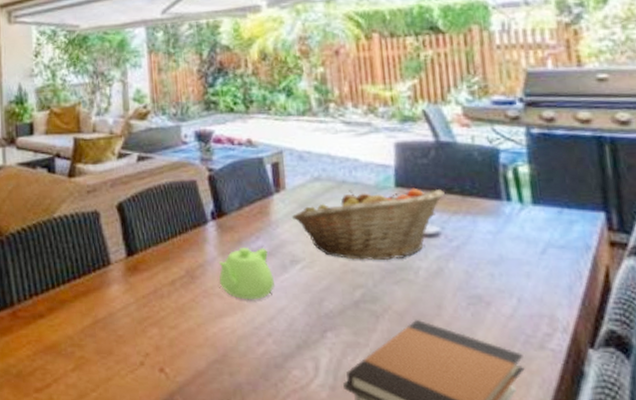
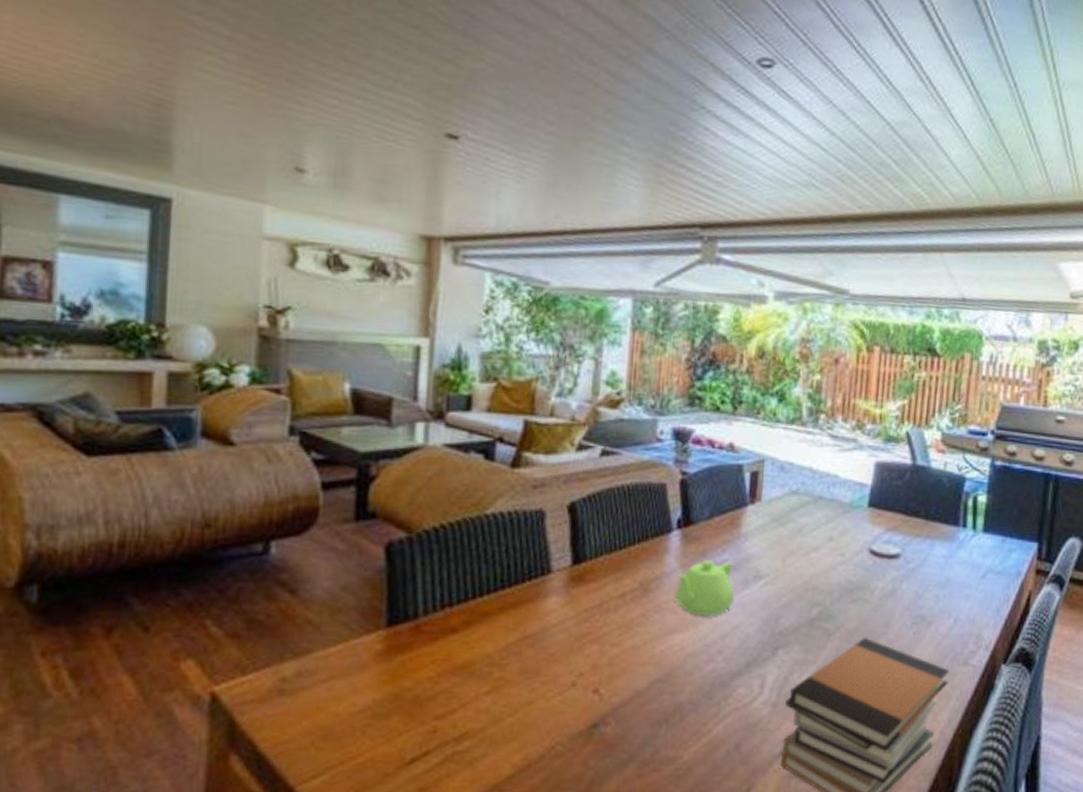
fruit basket: present [291,189,445,261] -> none [762,506,911,580]

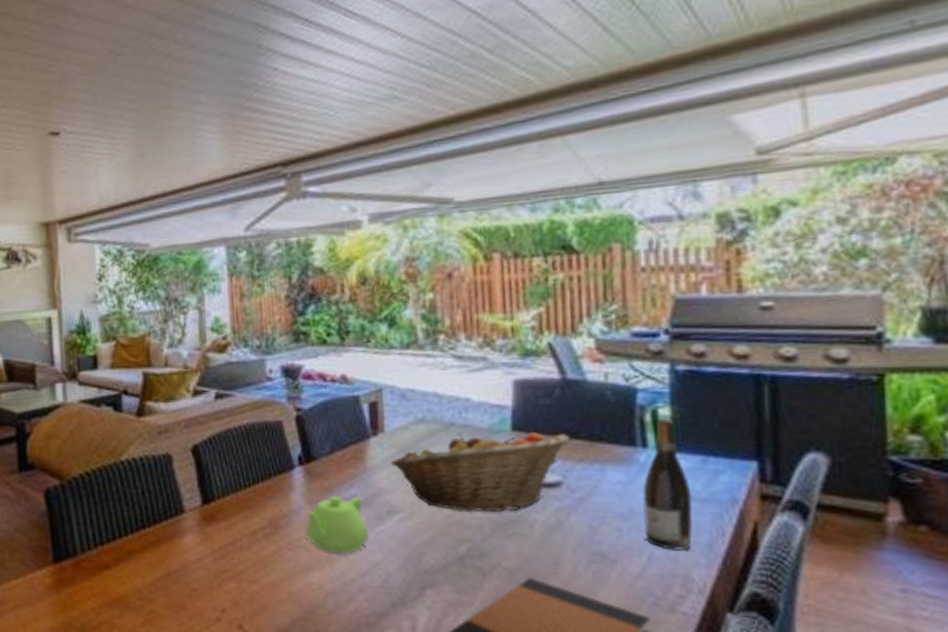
fruit basket: none [762,506,911,580] -> present [390,433,569,513]
wine bottle: none [955,505,992,614] -> present [643,419,693,551]

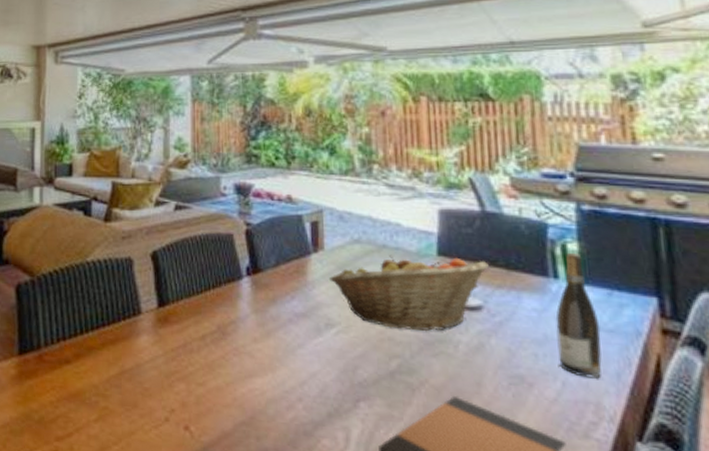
teapot: present [305,496,368,554] -> none [251,307,307,362]

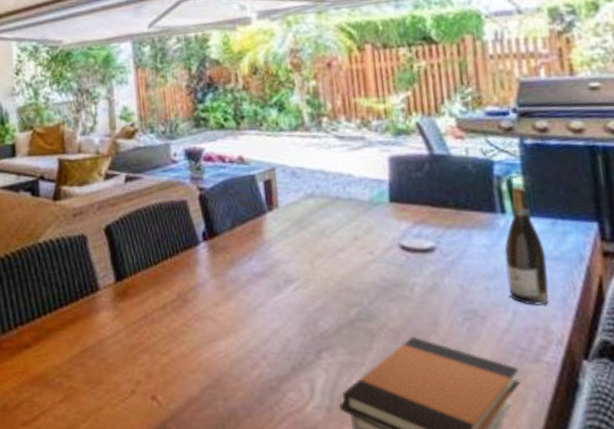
fruit basket: present [328,254,489,332] -> none [285,203,439,278]

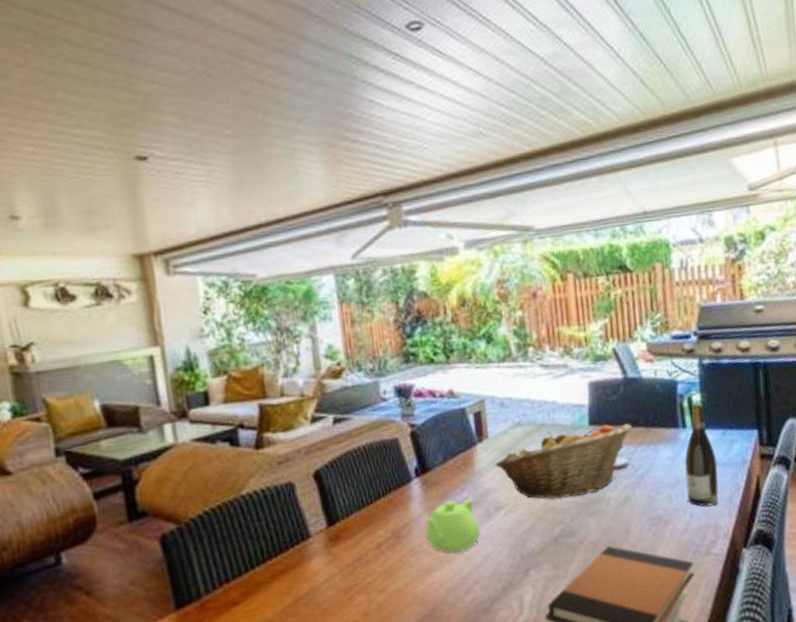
teapot: none [211,268,268,323] -> present [424,498,480,552]
fruit basket: none [285,203,439,278] -> present [494,423,632,499]

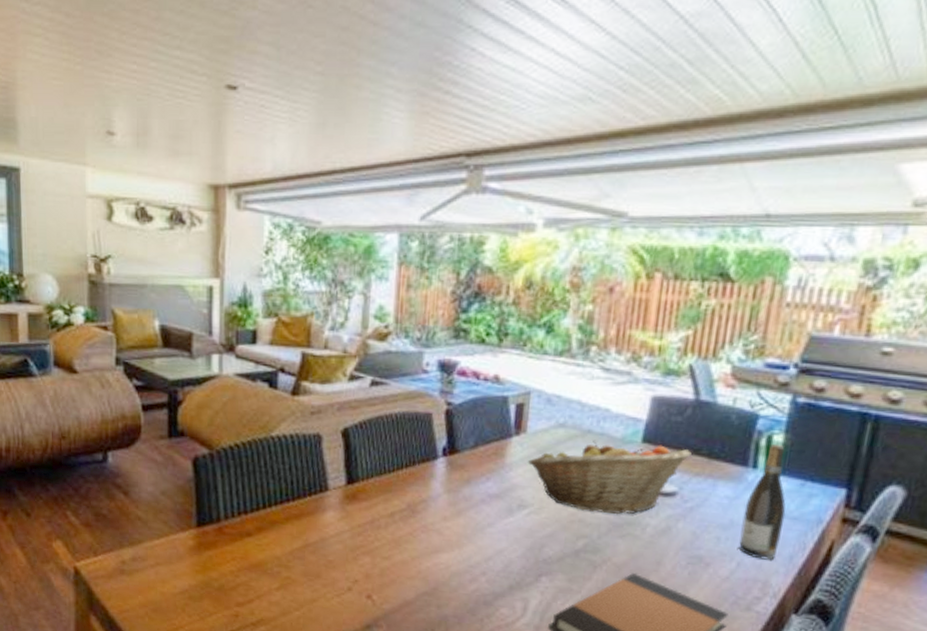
teapot: present [424,498,480,552] -> none [441,487,498,540]

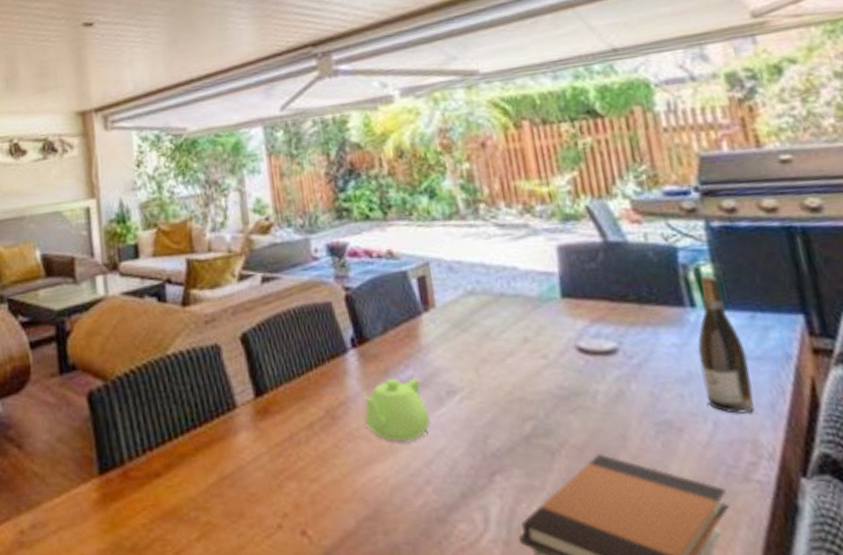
teapot: none [441,487,498,540] -> present [363,378,430,442]
fruit basket: present [527,439,692,515] -> none [444,298,619,387]

